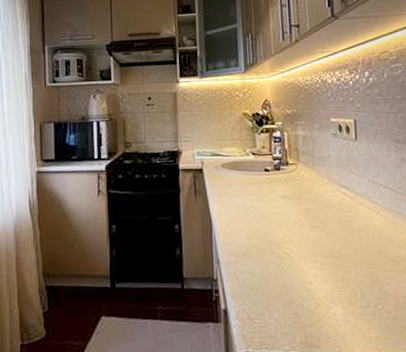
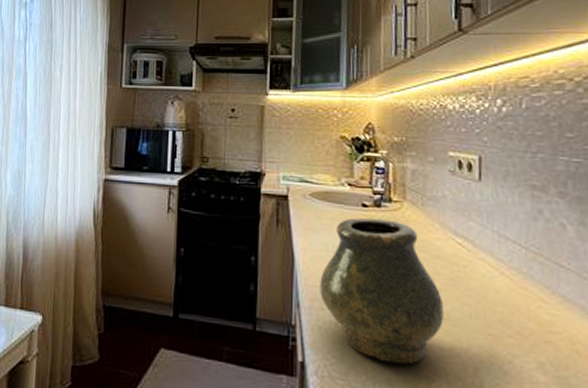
vase: none [234,180,336,299] -> present [320,218,444,365]

